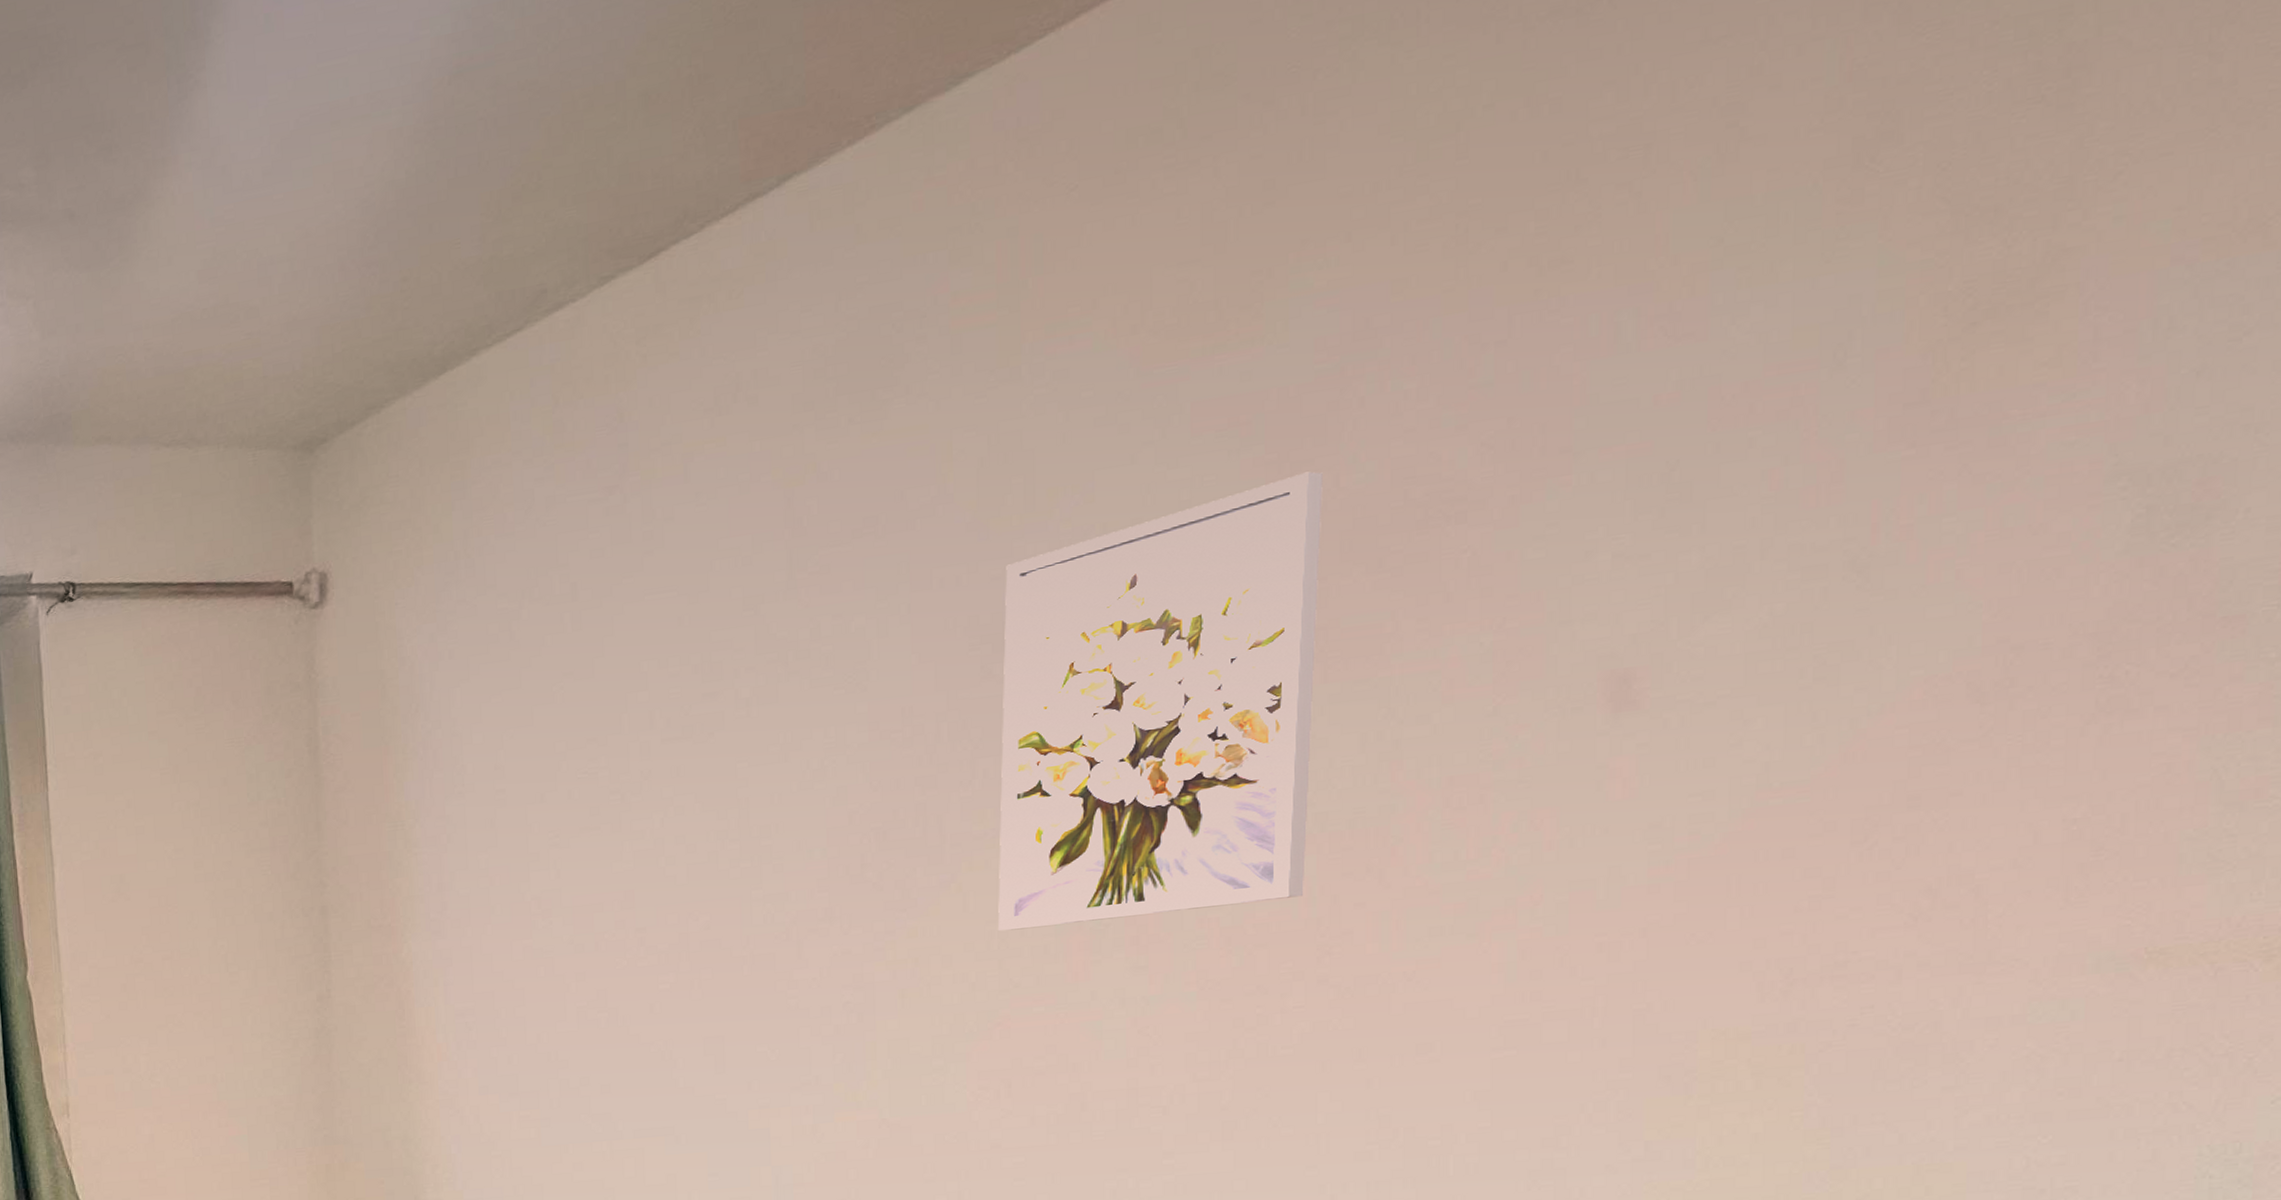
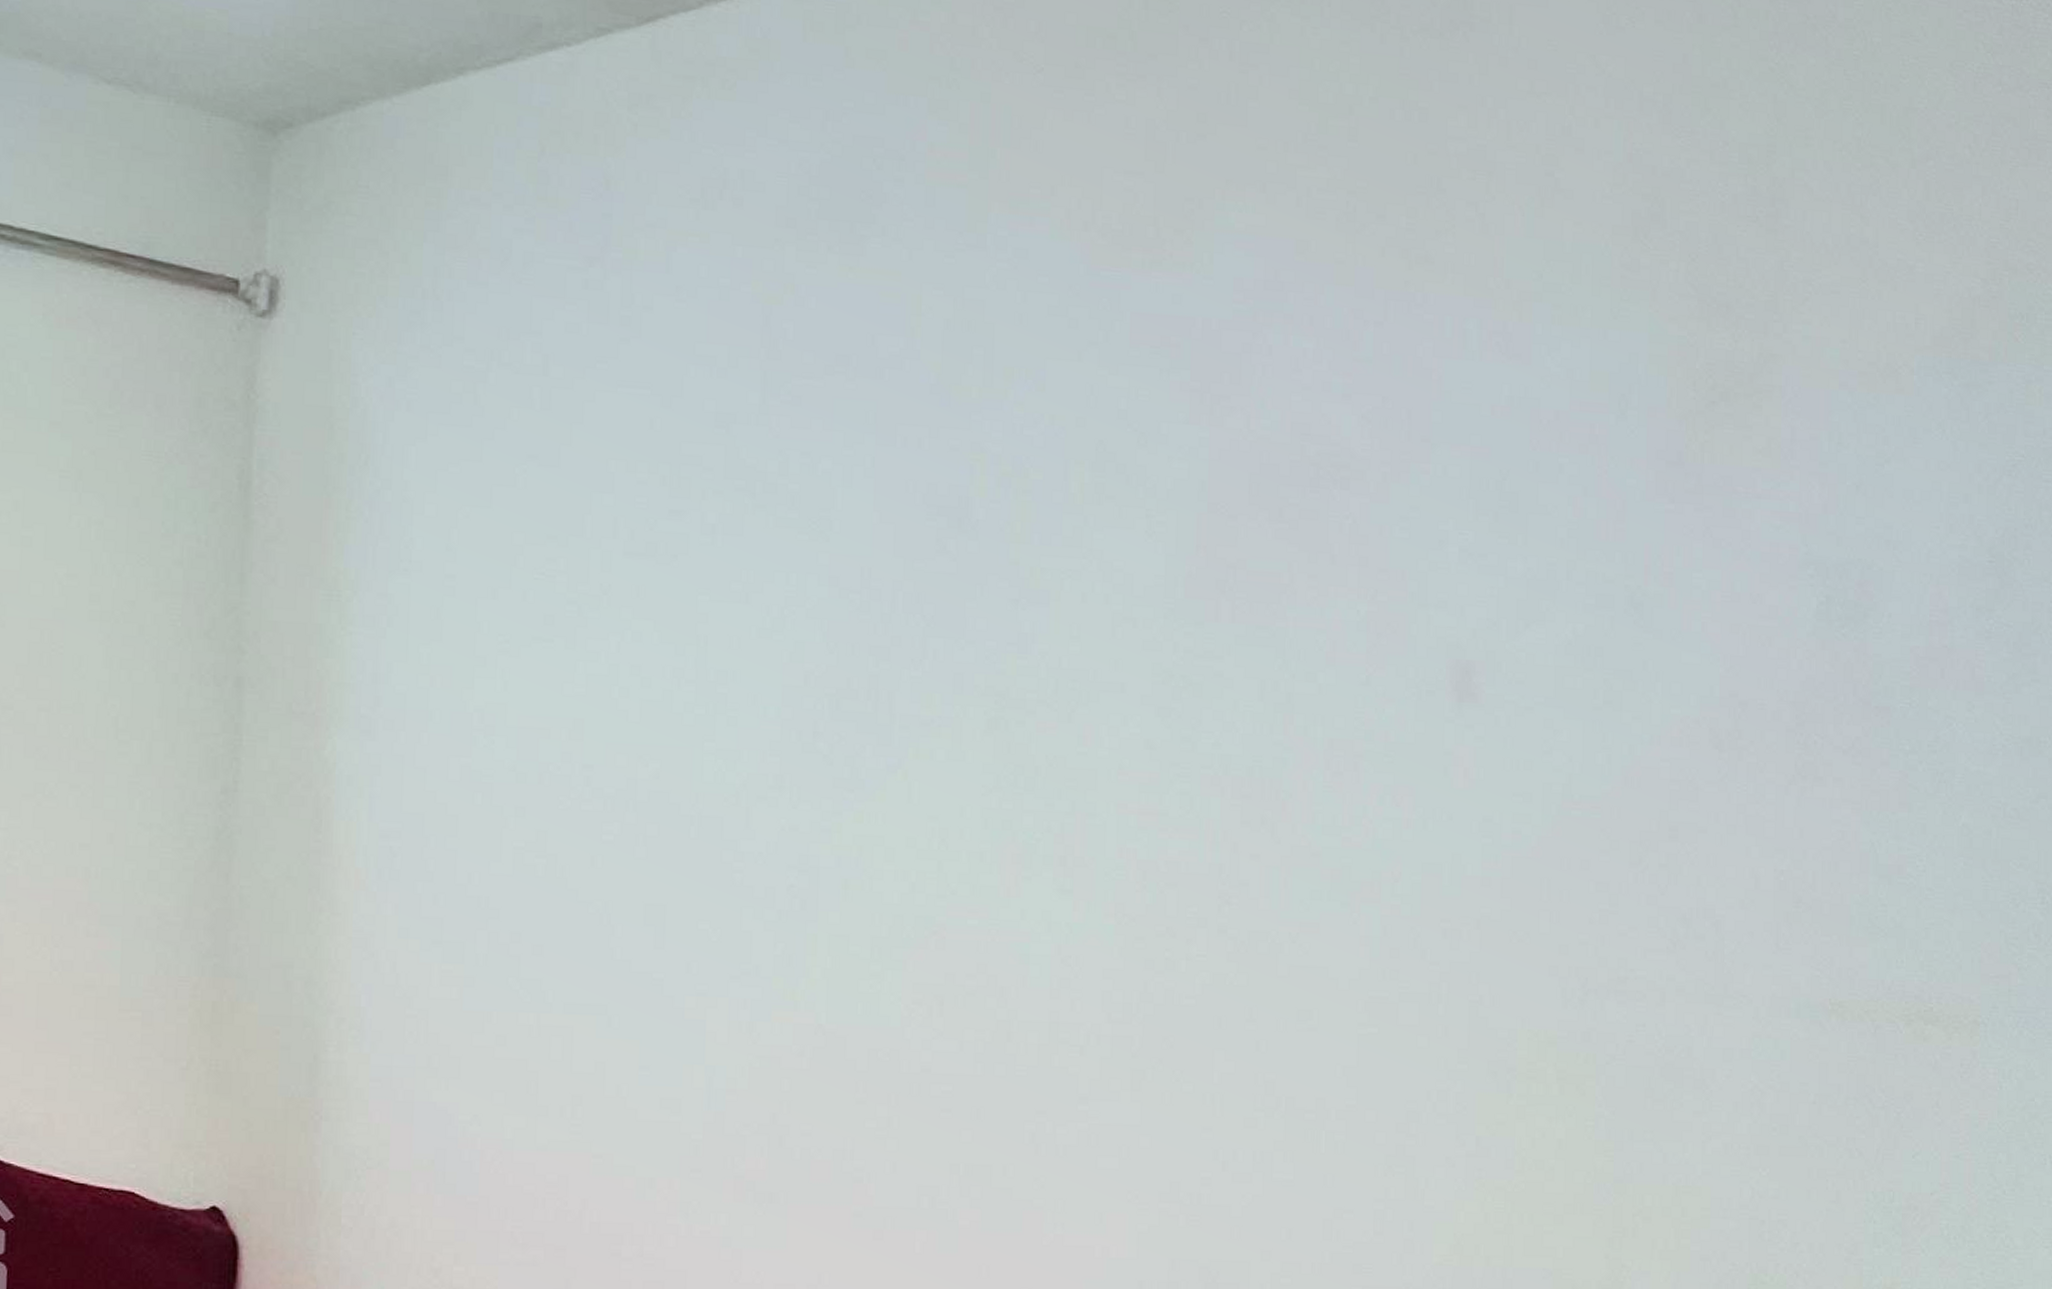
wall art: present [997,471,1323,931] -> none [938,407,1237,839]

